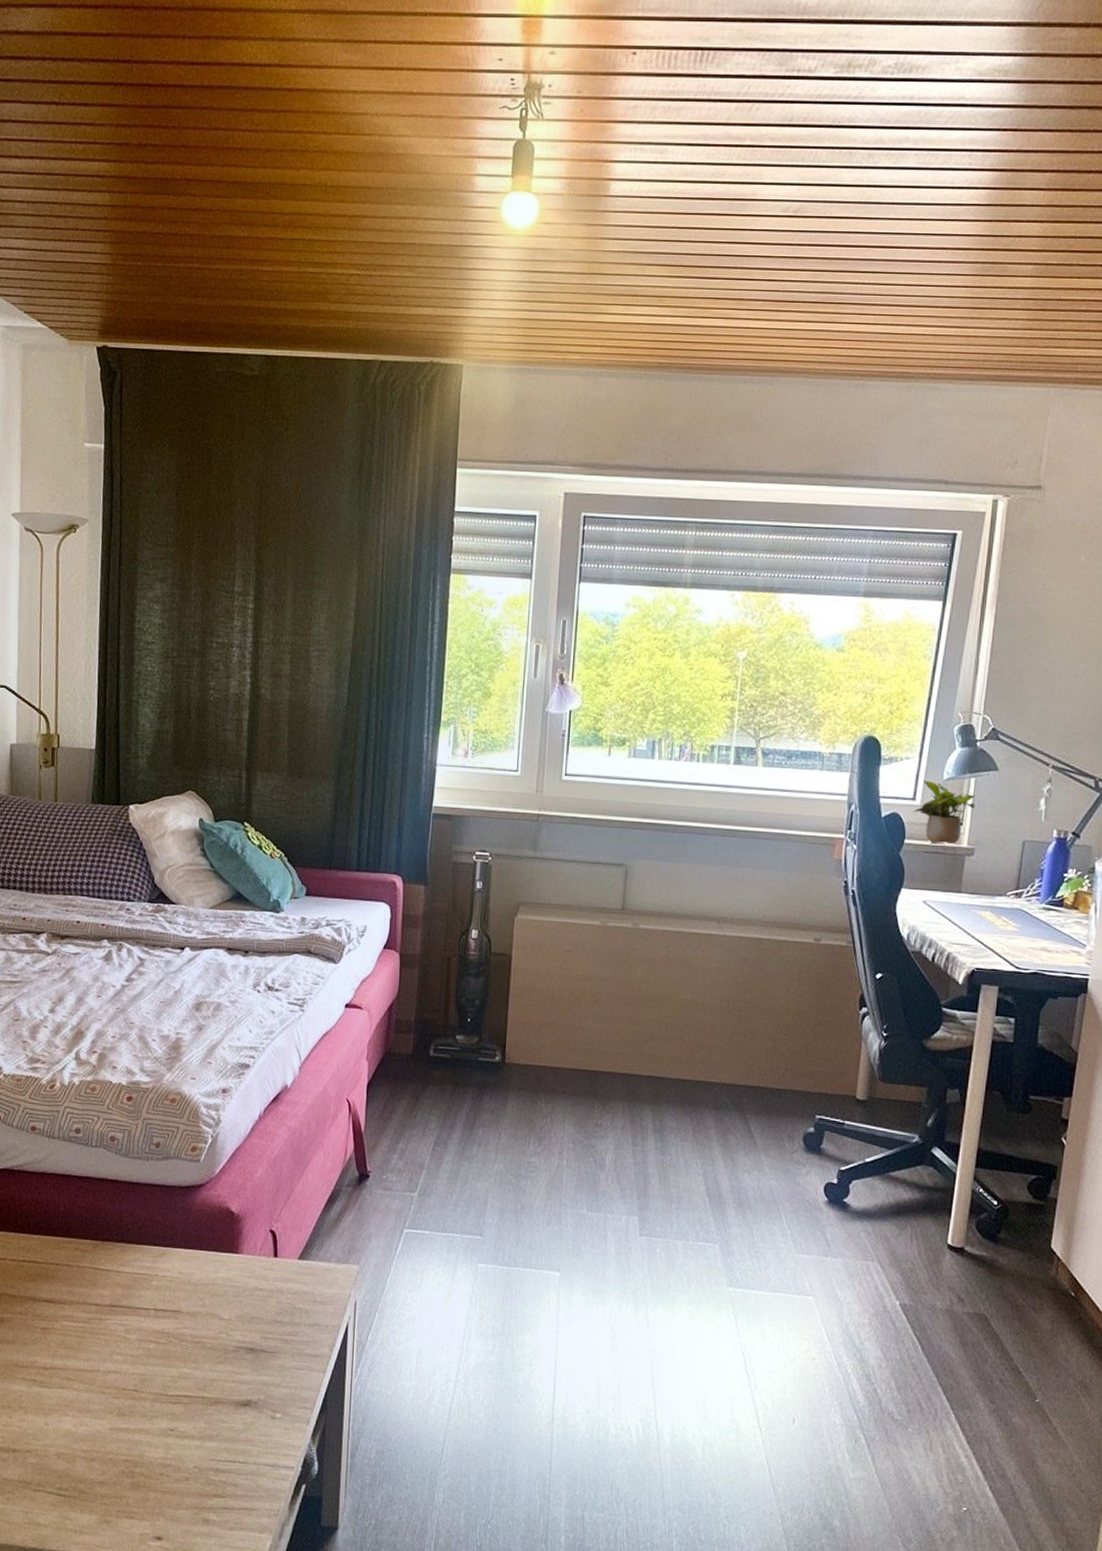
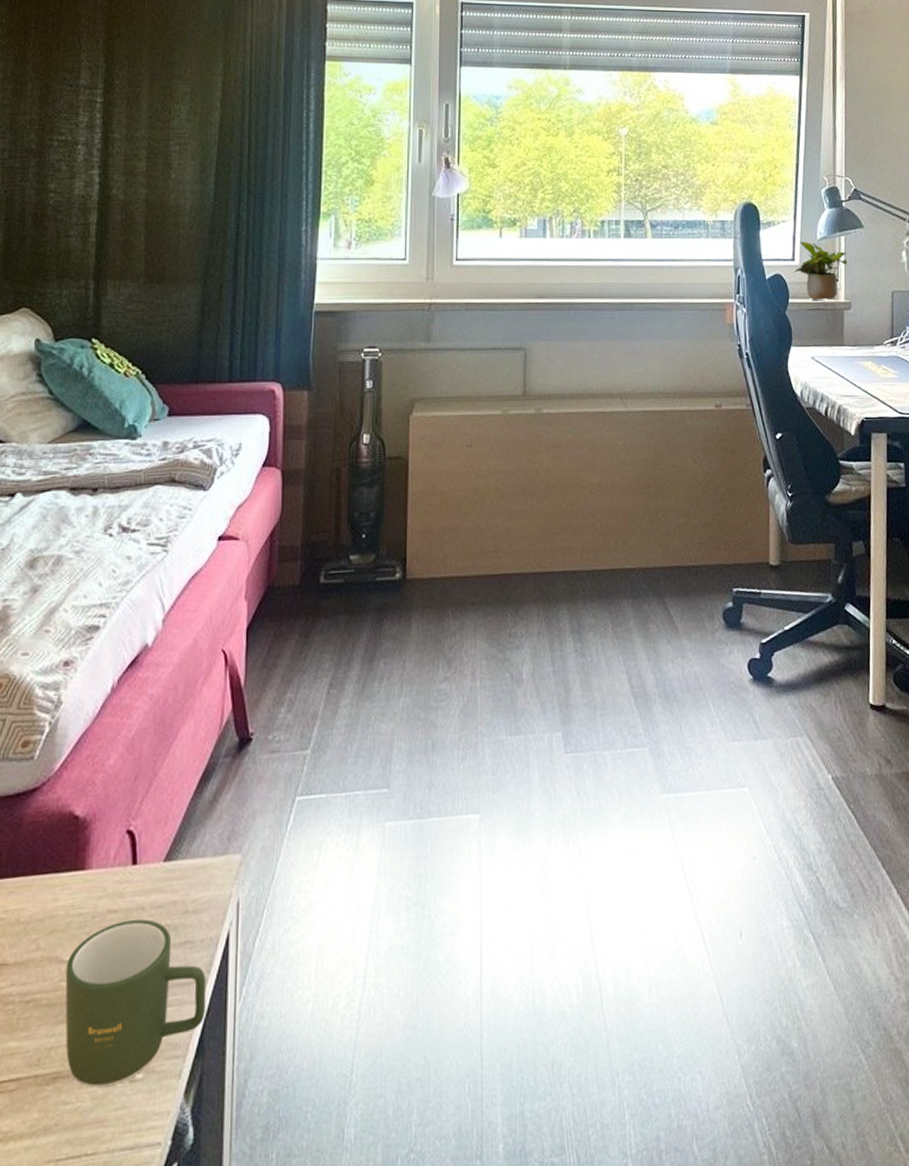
mug: none [223,1298,330,1417] -> present [65,919,207,1088]

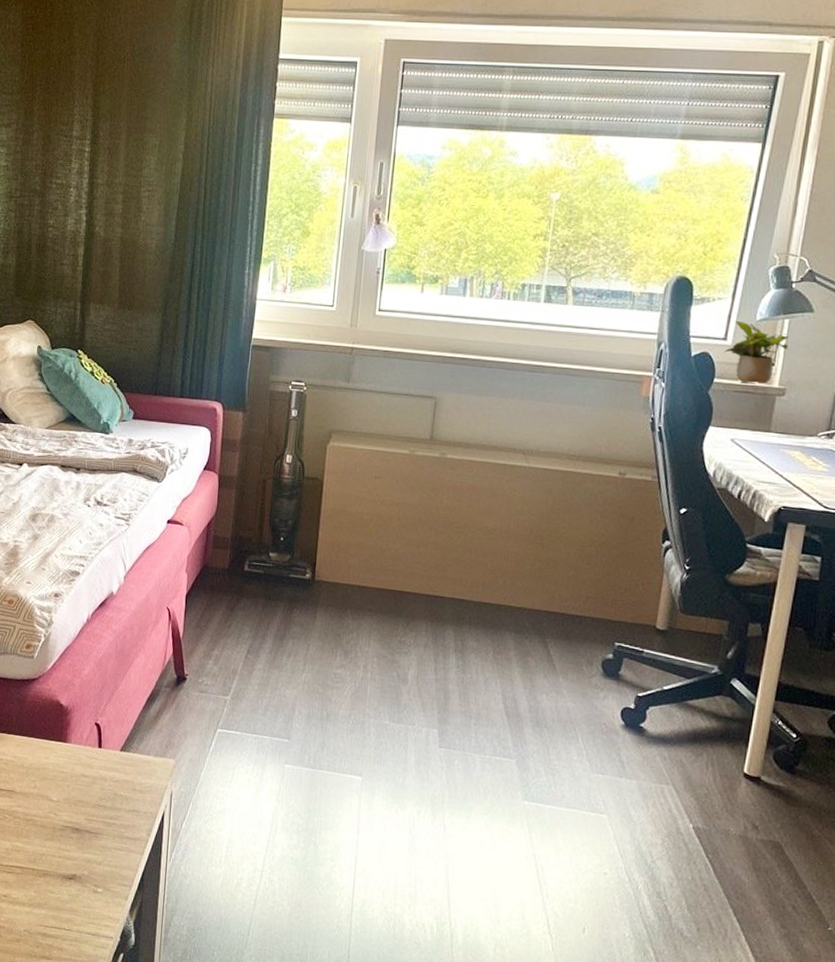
mug: present [65,919,207,1088] -> none [52,784,147,891]

